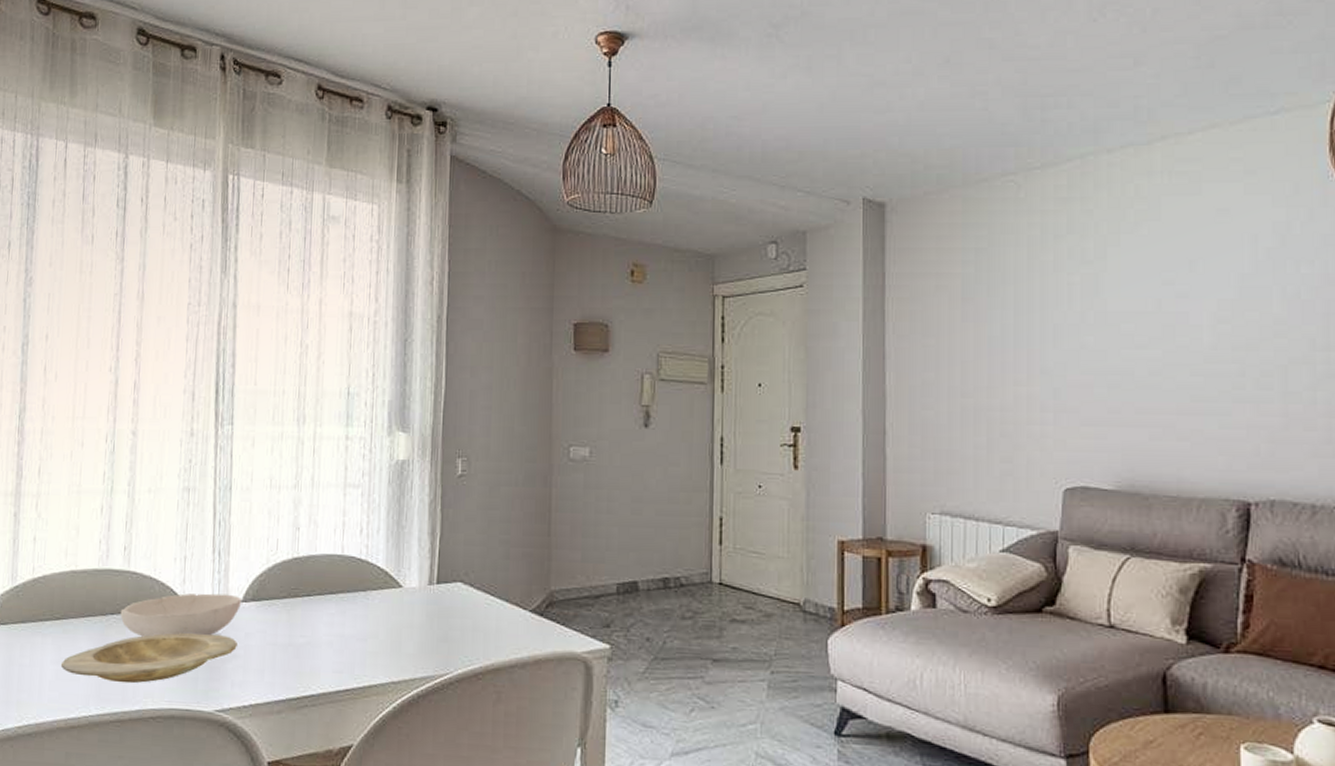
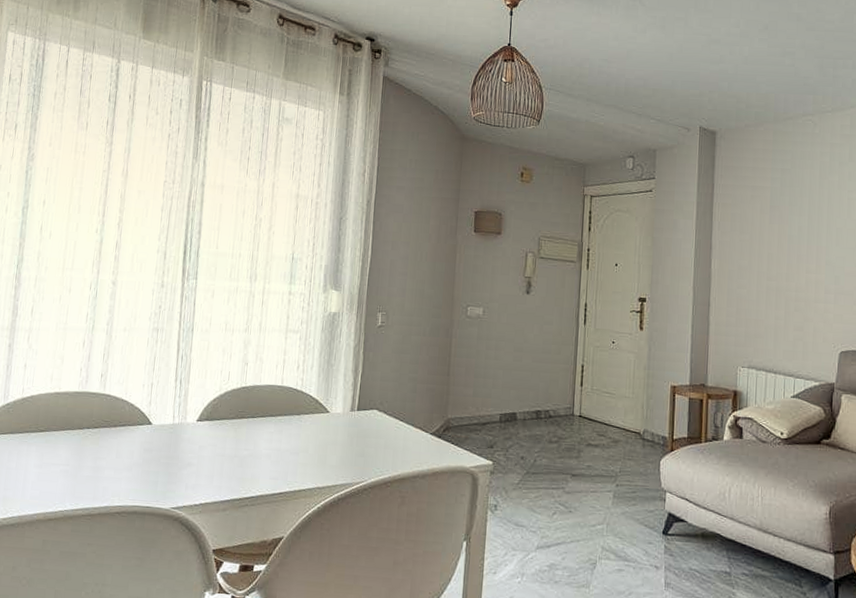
plate: present [60,633,237,683] -> none [42,444,192,485]
bowl: present [120,593,241,637] -> none [95,413,197,448]

